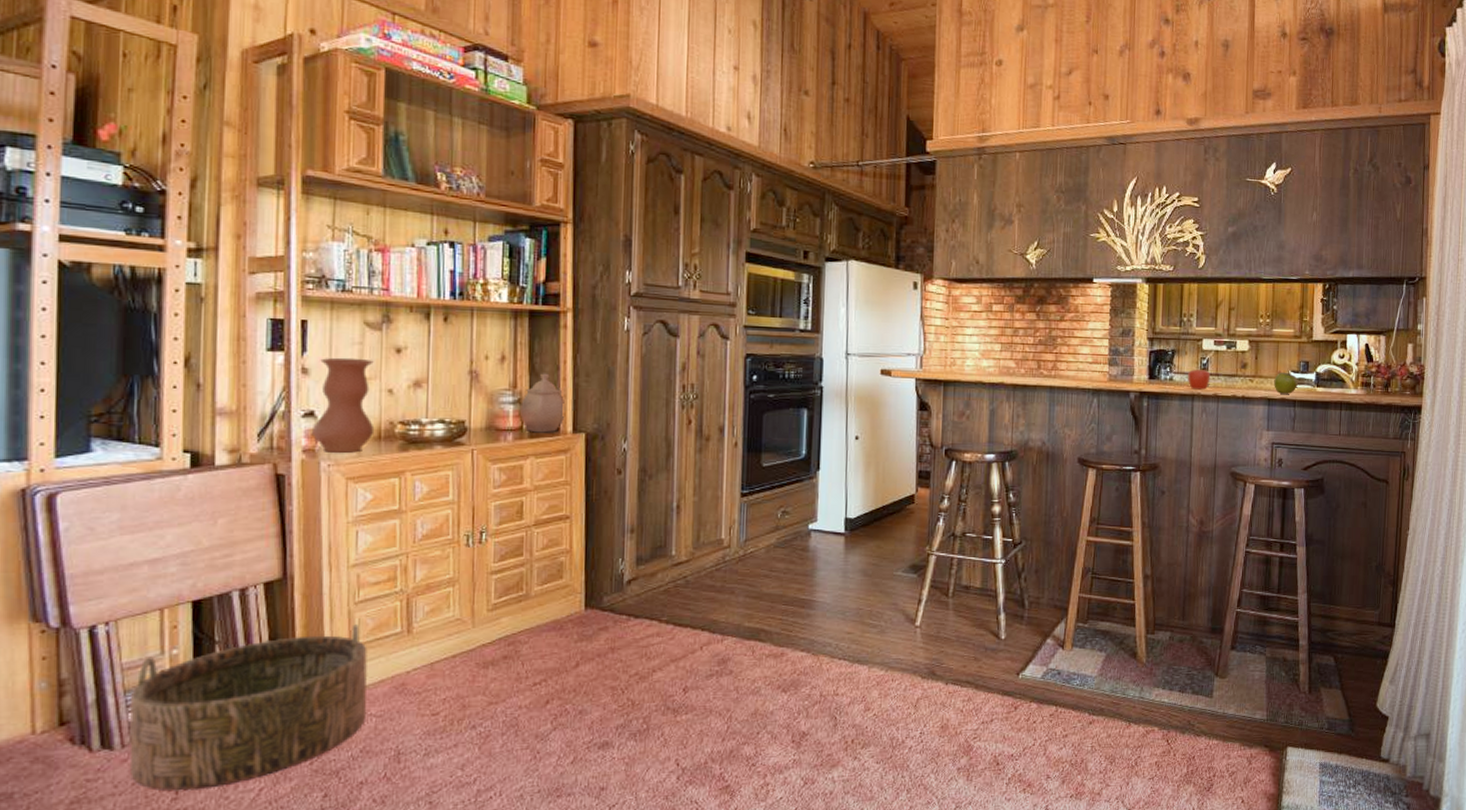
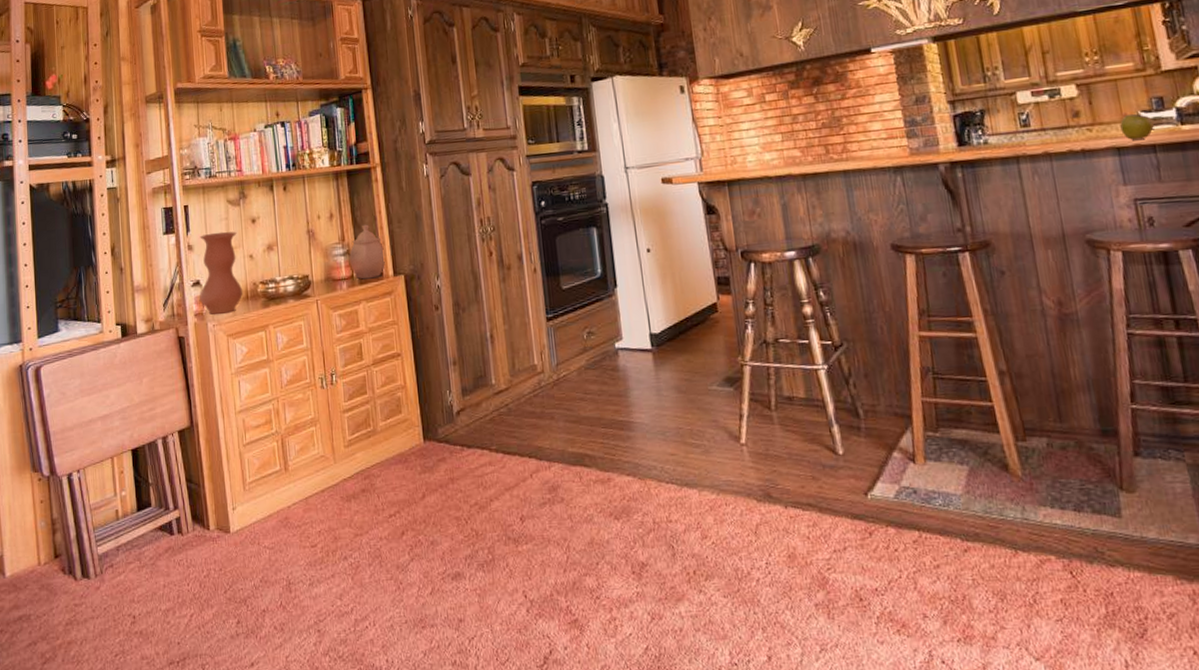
basket: present [129,624,368,791] -> none [98,464,262,616]
fruit: present [1188,366,1211,390] -> none [1005,123,1036,151]

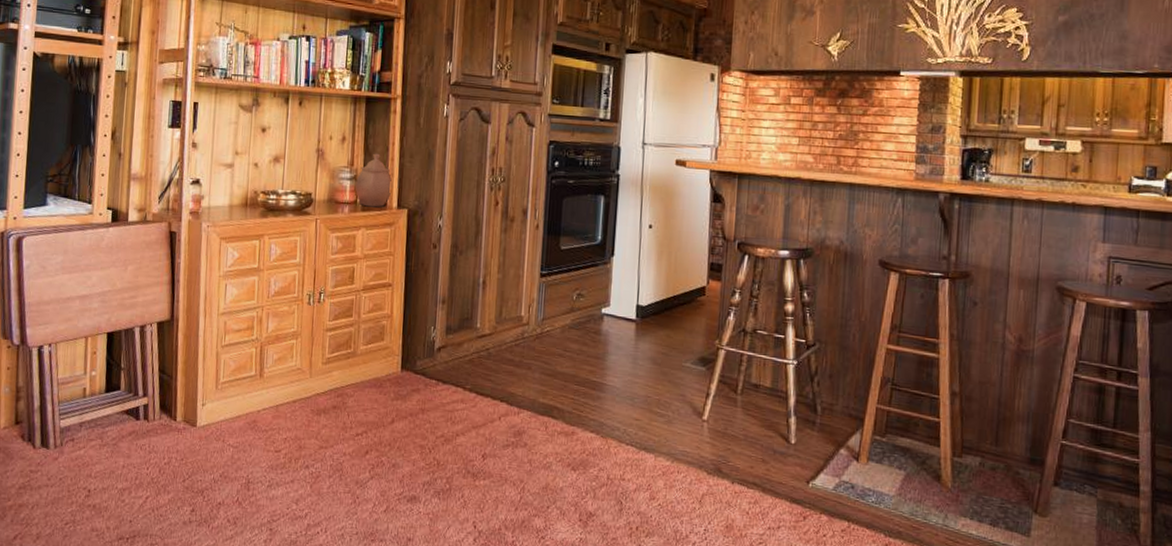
vase: present [200,231,243,315] -> none [197,134,245,217]
fruit: present [1119,113,1154,140] -> none [1112,177,1143,203]

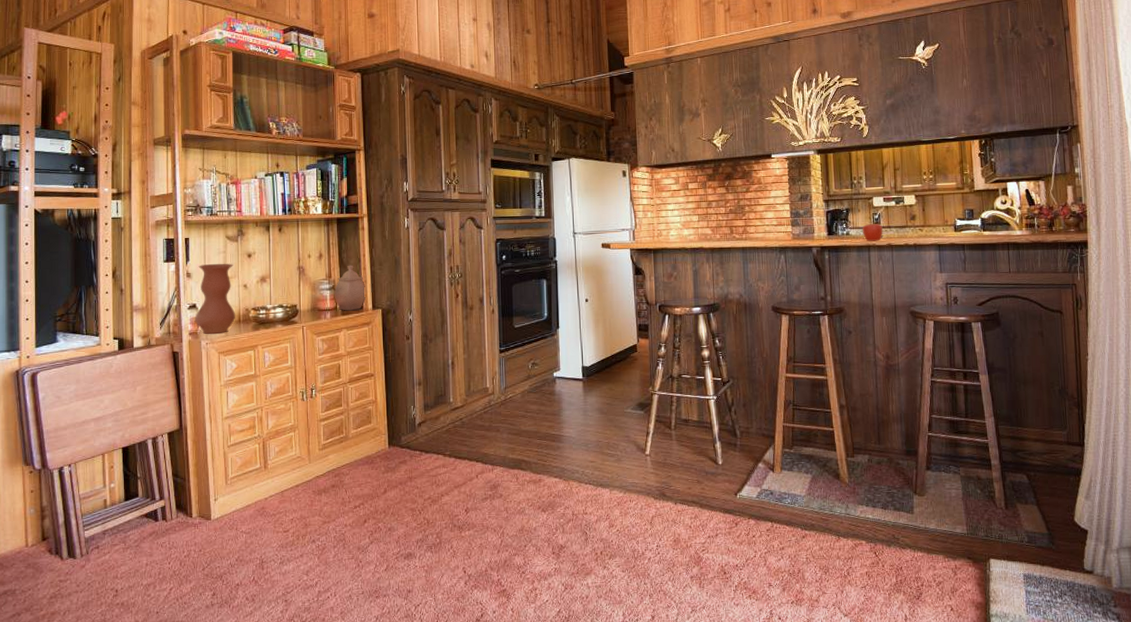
vase: none [197,134,245,217] -> present [195,263,236,335]
fruit: none [1007,167,1034,194] -> present [862,221,883,241]

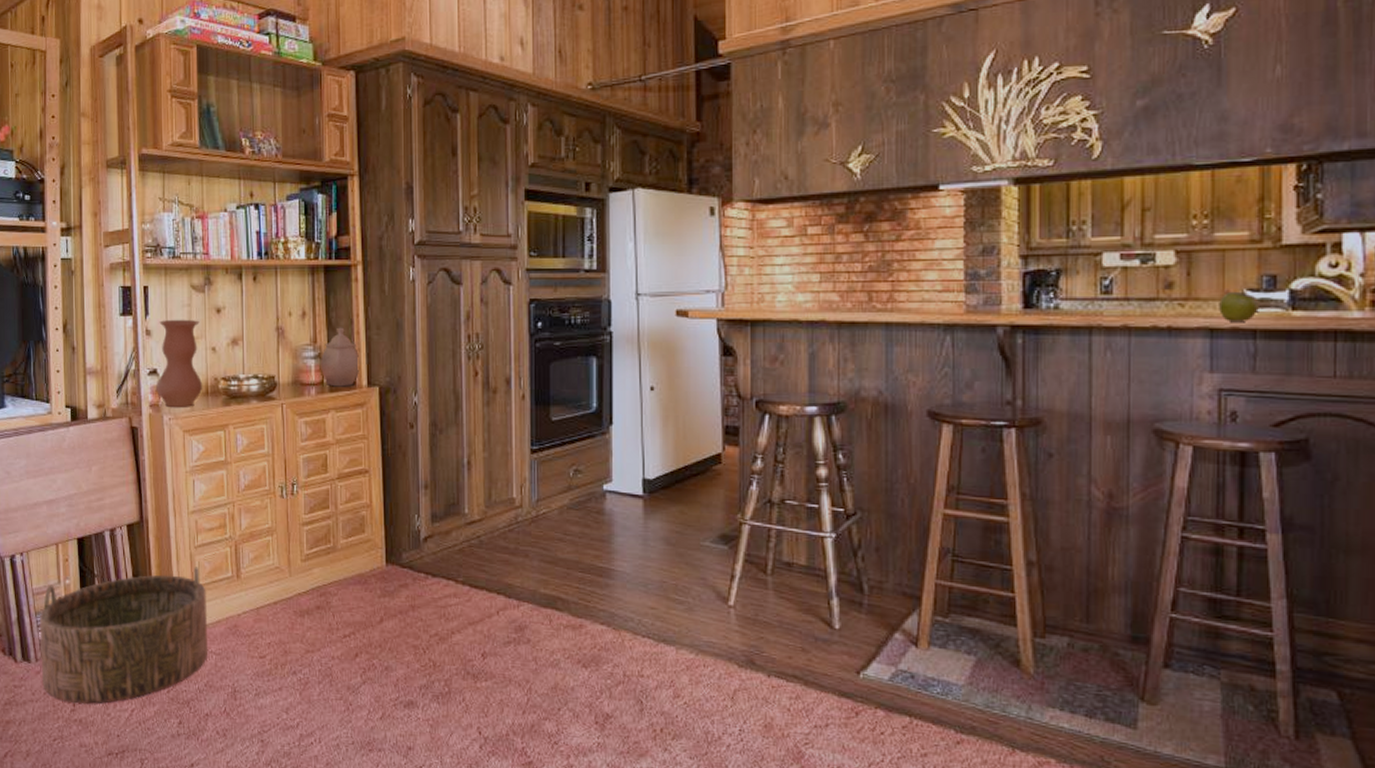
basket: none [85,462,239,590] -> present [39,567,209,704]
fruit: present [862,221,883,241] -> none [1082,288,1116,320]
fruit: none [942,220,965,240] -> present [1219,291,1259,321]

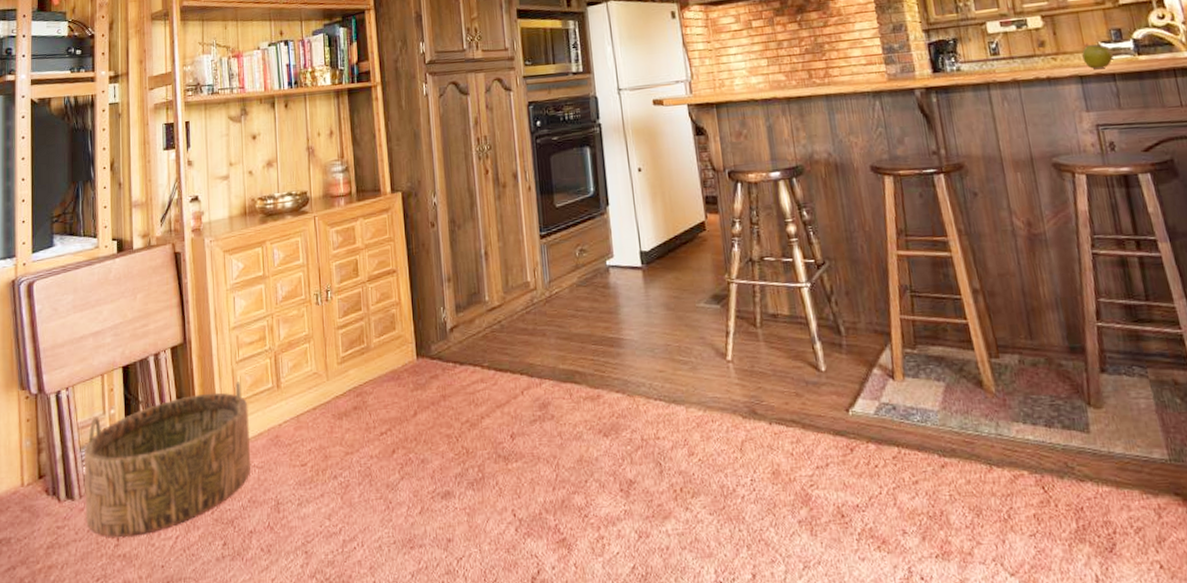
vase: present [156,319,203,408] -> none [198,147,241,231]
decorative jar: present [321,327,360,387] -> none [348,141,384,196]

